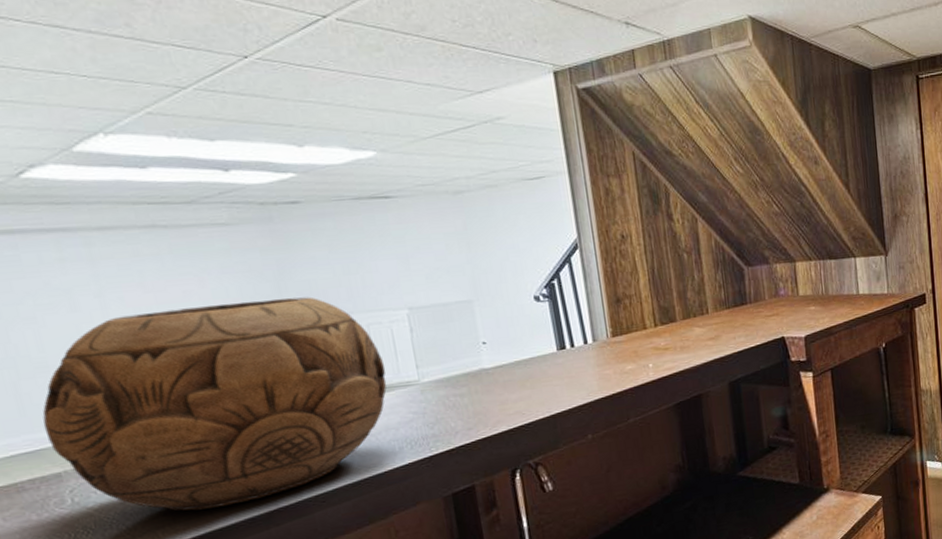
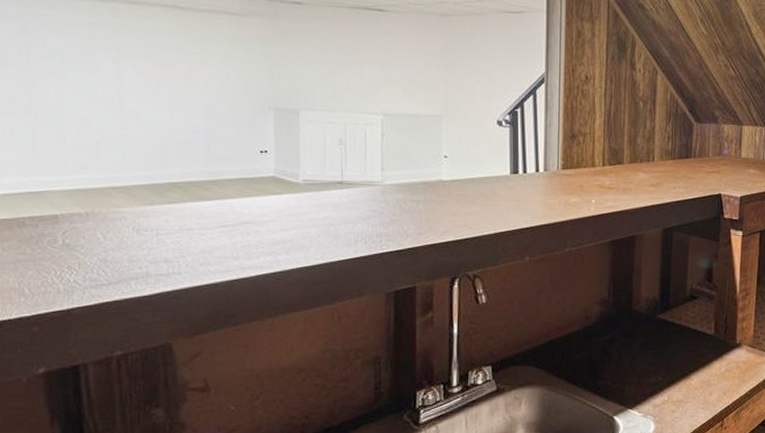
decorative bowl: present [42,297,387,511] -> none [50,83,354,269]

